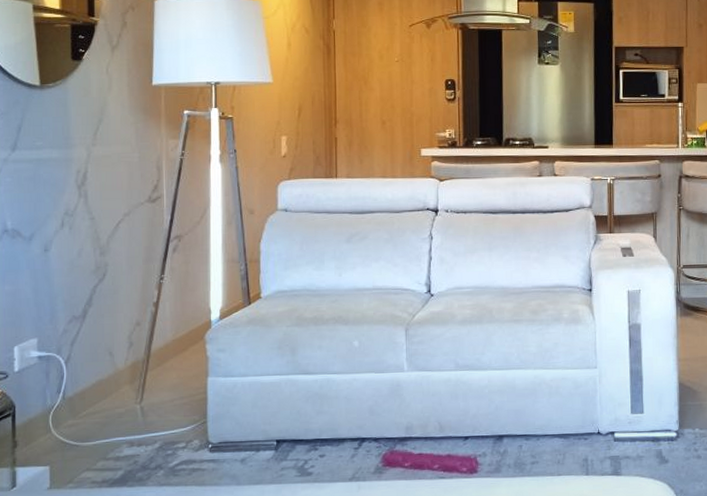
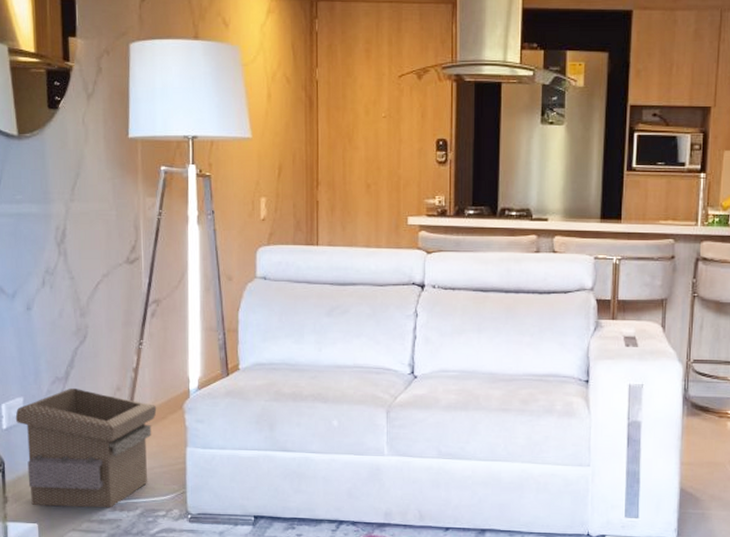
storage basket: none [28,325,178,447] -> present [15,387,157,508]

